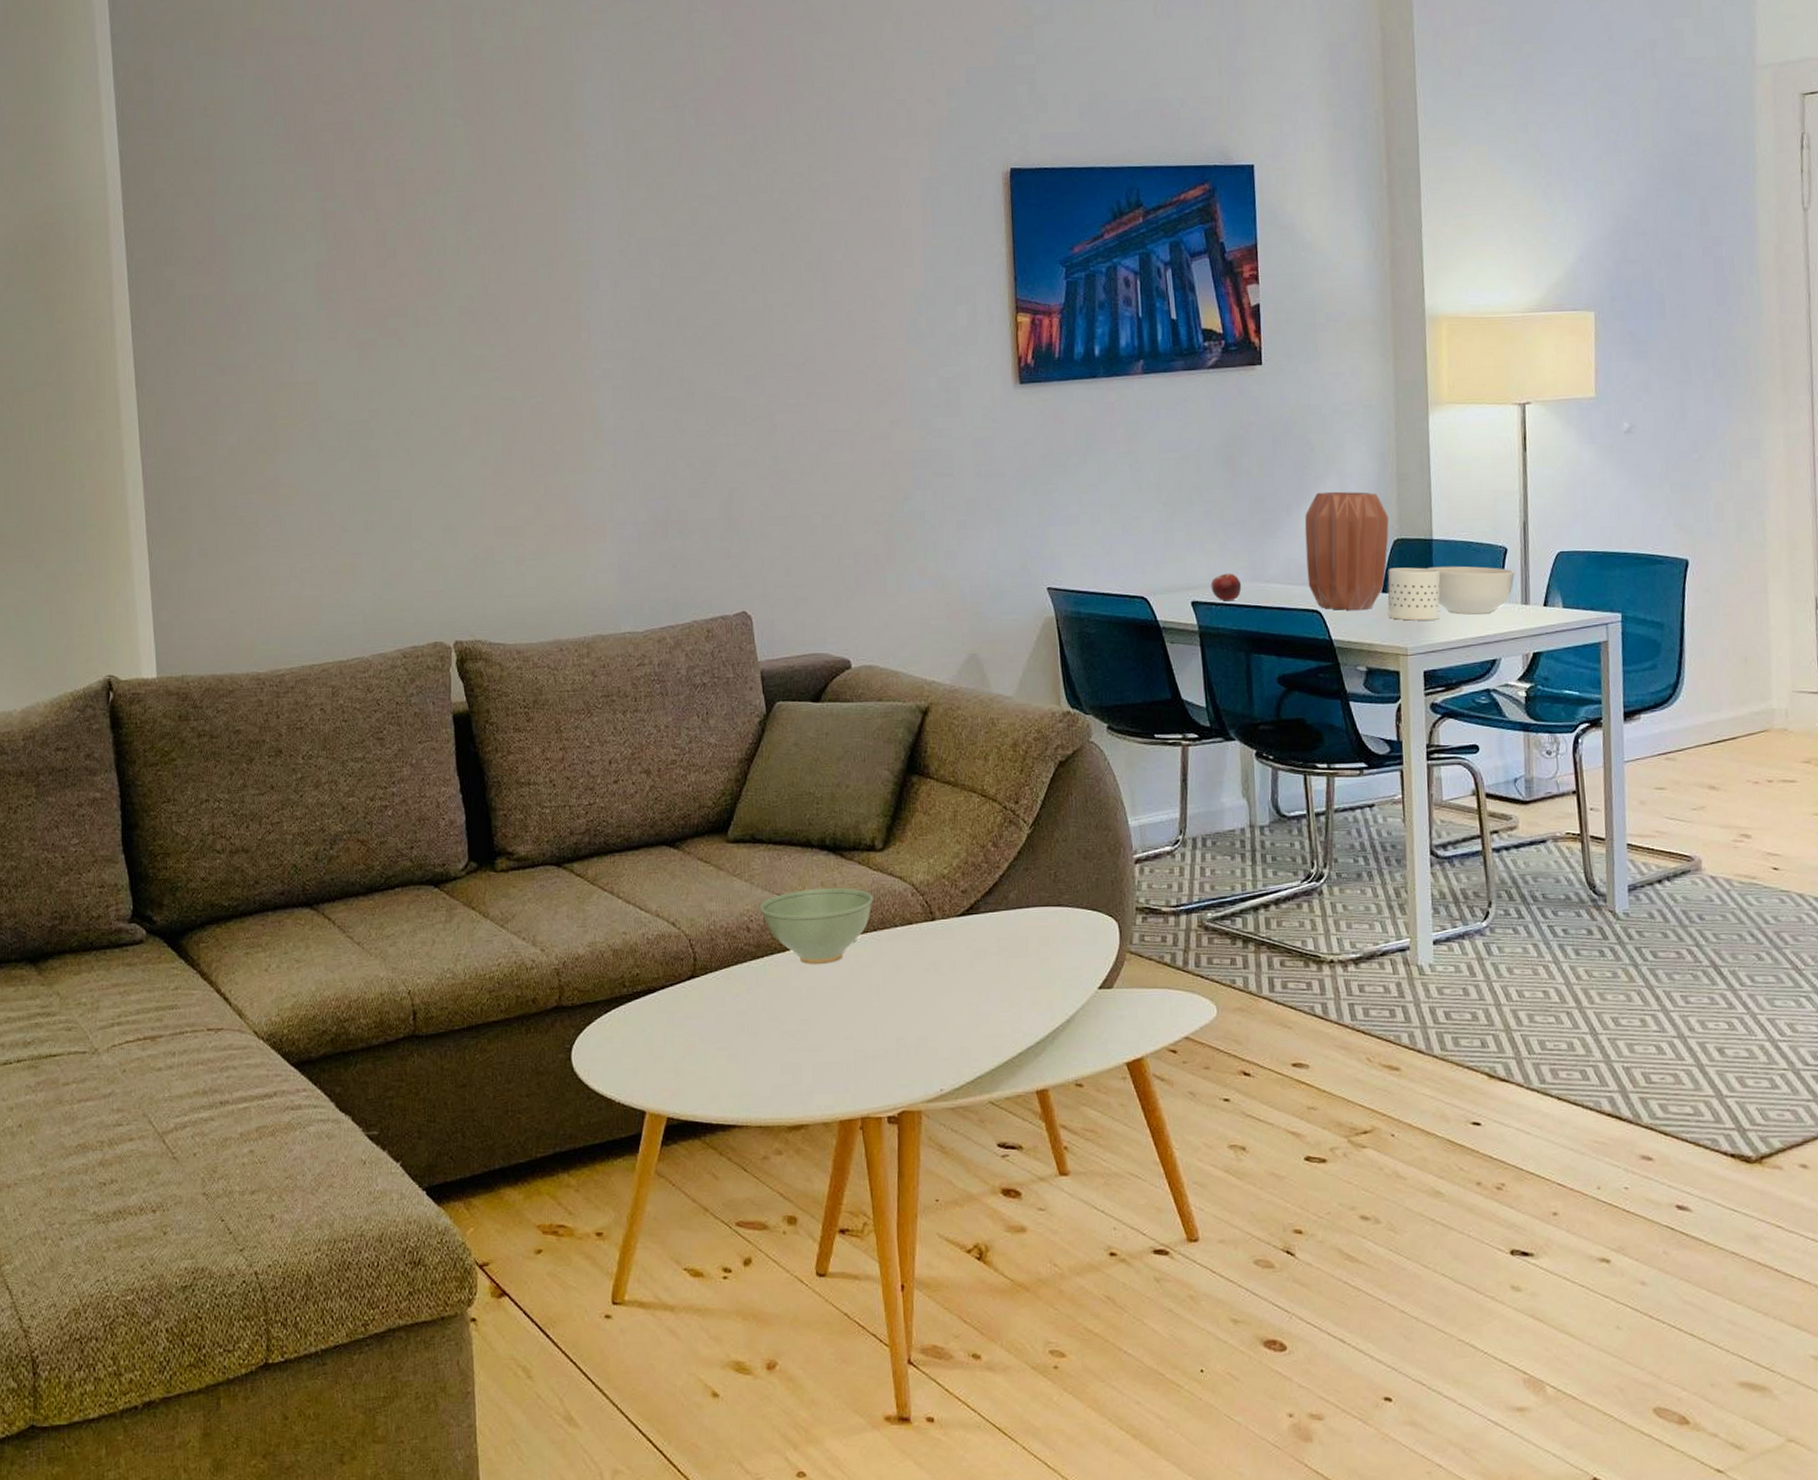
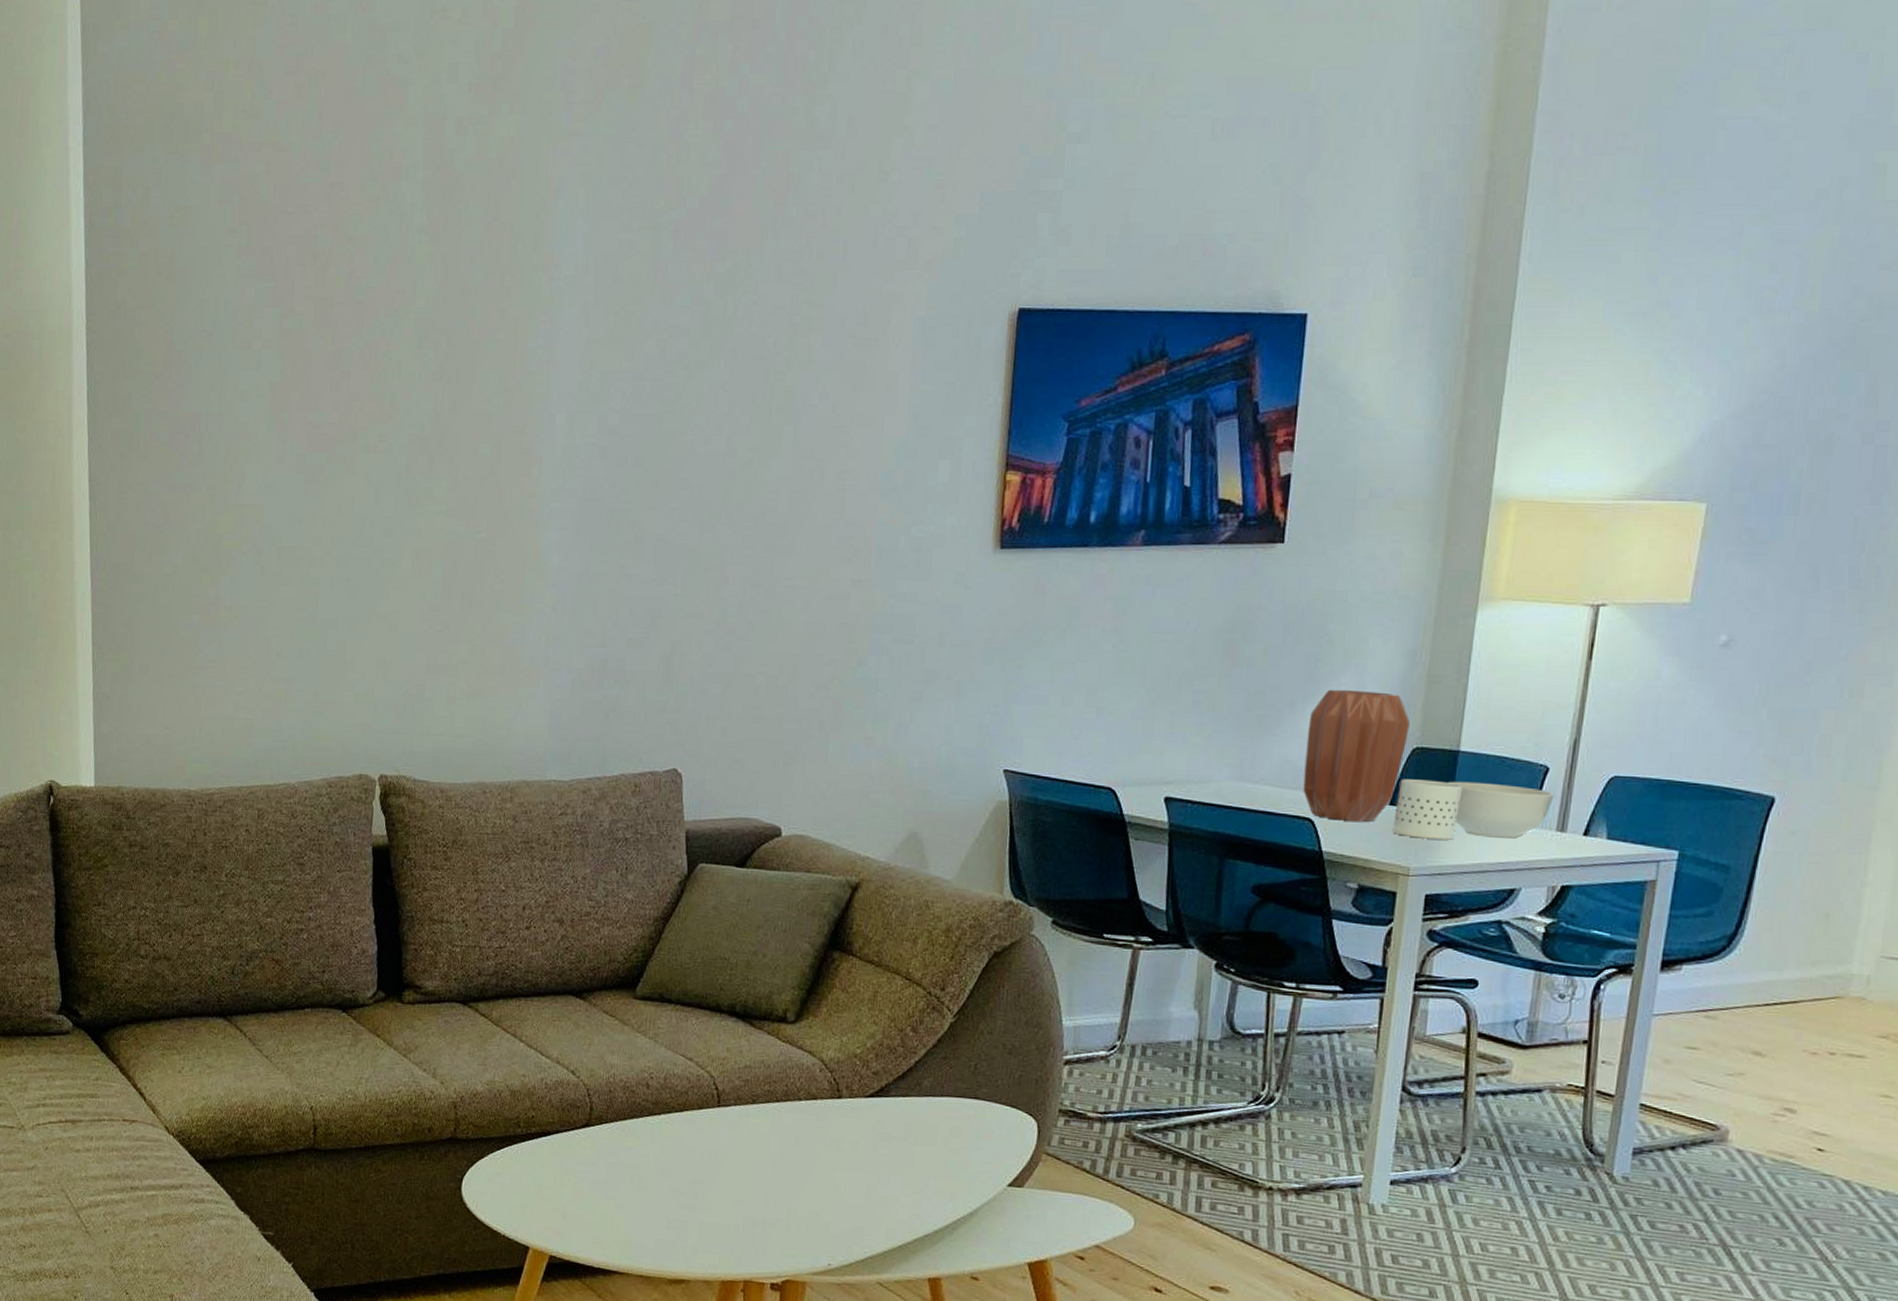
bowl: present [759,887,874,965] -> none [660,1053,780,1129]
fruit: present [1210,573,1242,601] -> none [1189,769,1225,800]

